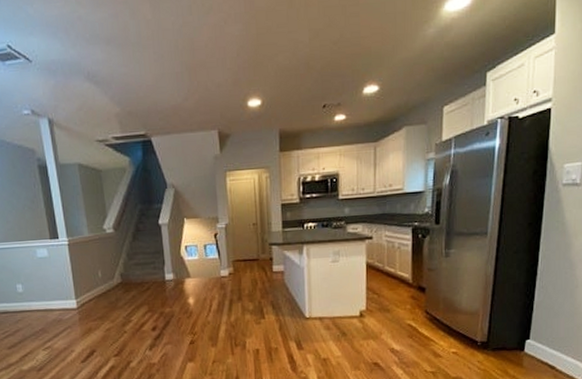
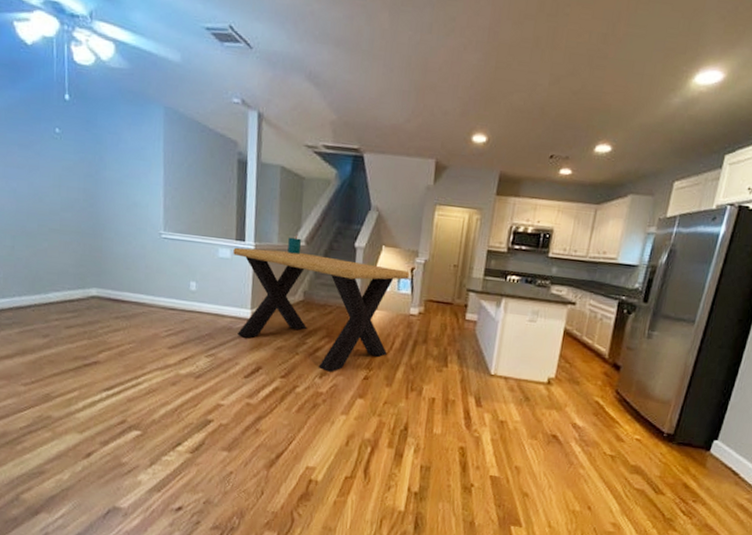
dining table: none [49,223,214,343] -> present [233,234,410,372]

